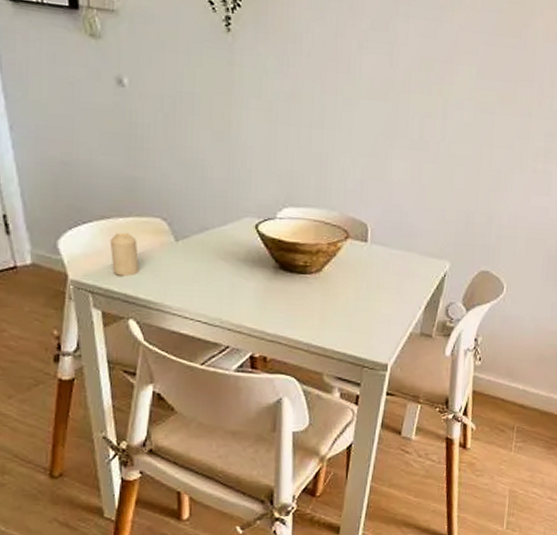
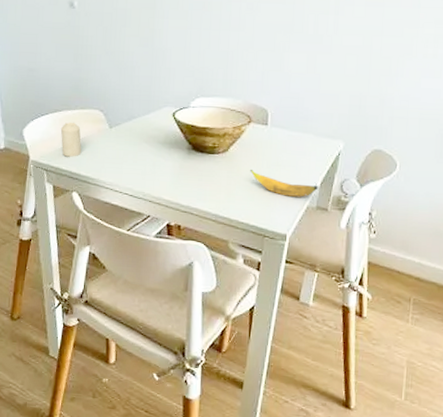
banana: none [347,292,422,323] -> present [250,170,318,197]

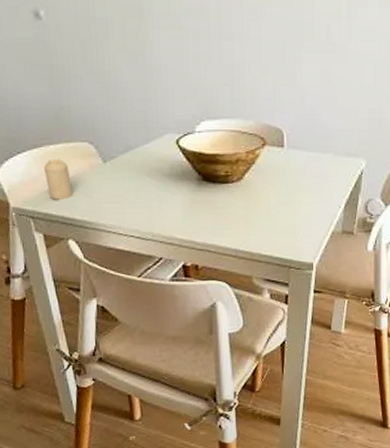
banana: present [250,170,318,197] -> none [269,198,342,223]

